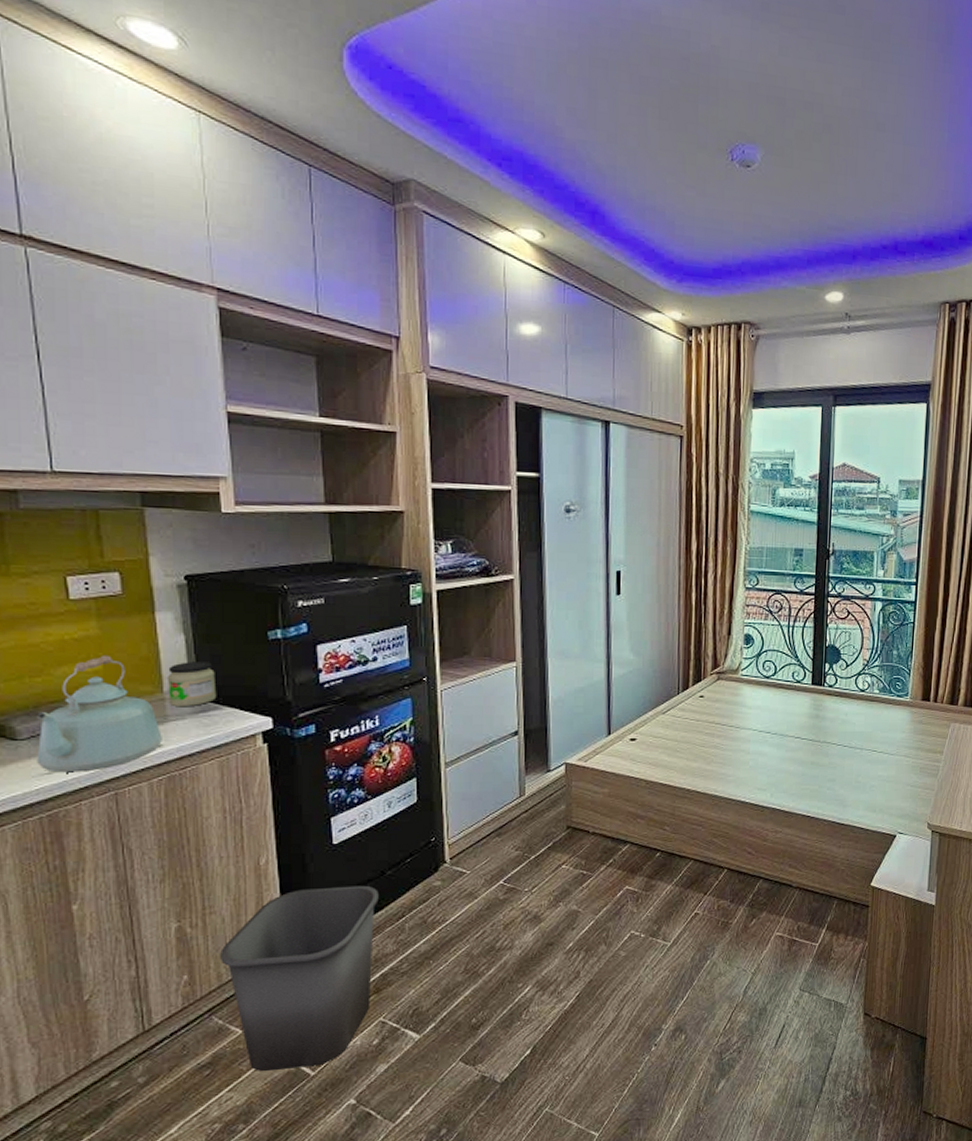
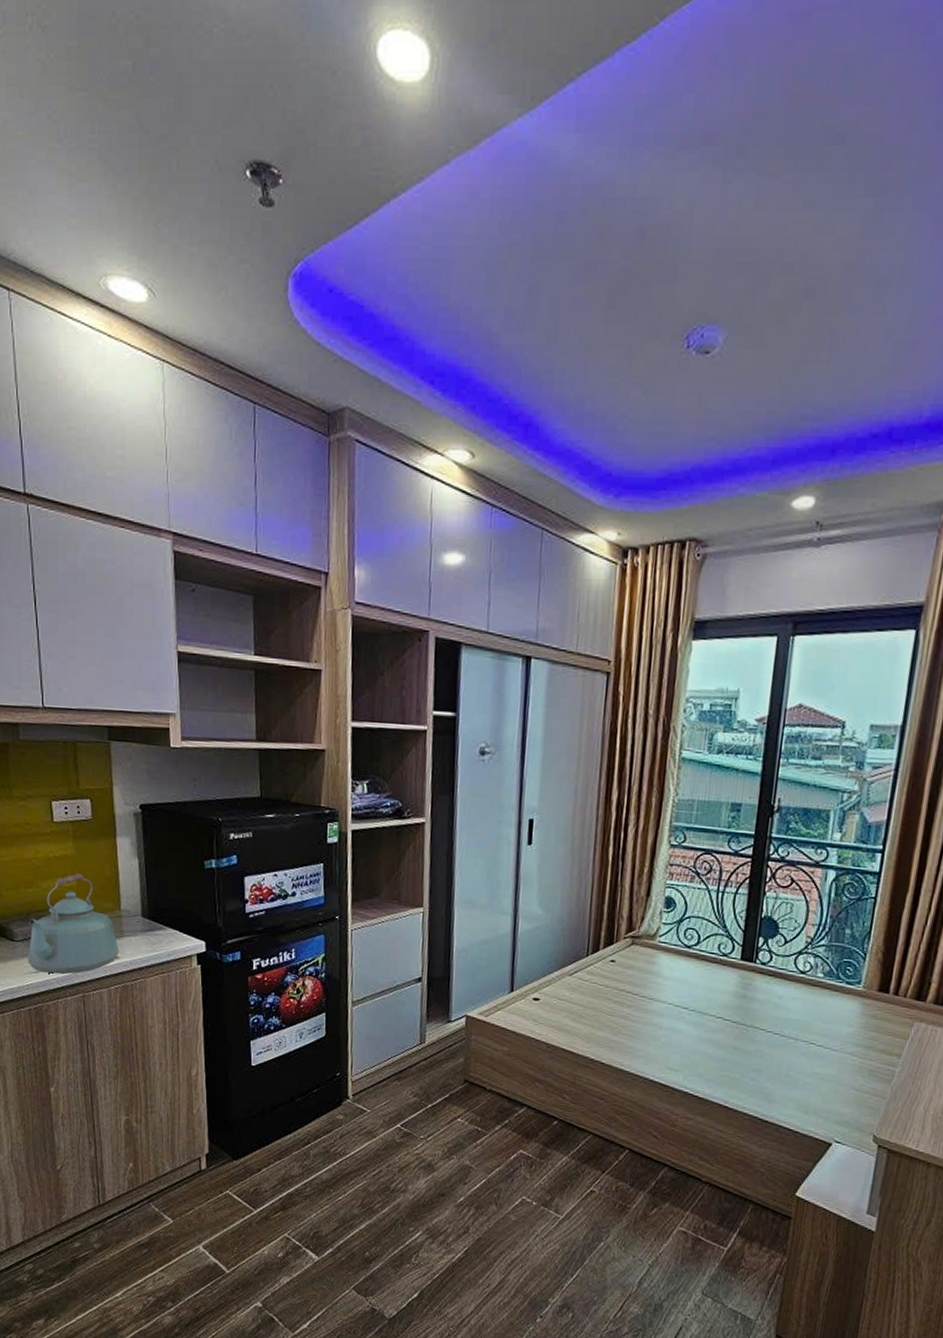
jar: present [166,662,217,707] -> none [123,884,162,925]
waste bin: present [220,885,379,1071] -> none [158,1103,288,1266]

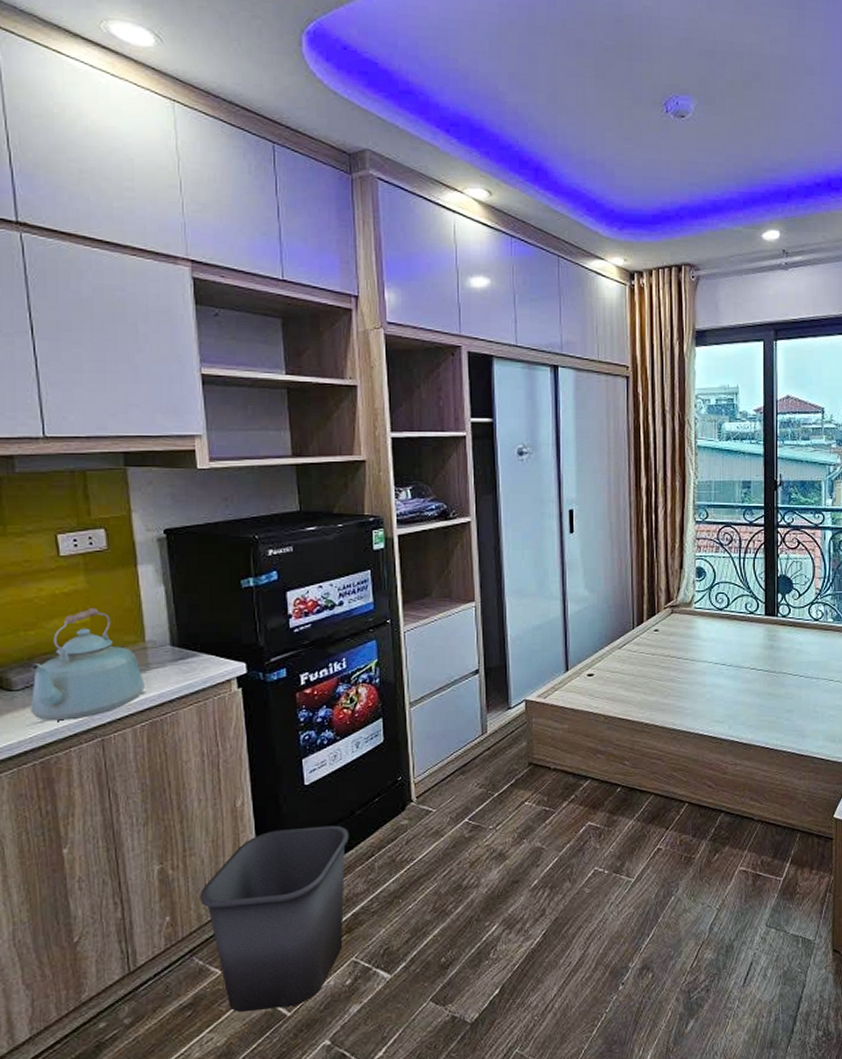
waste bin: none [158,1103,288,1266] -> present [200,825,349,1012]

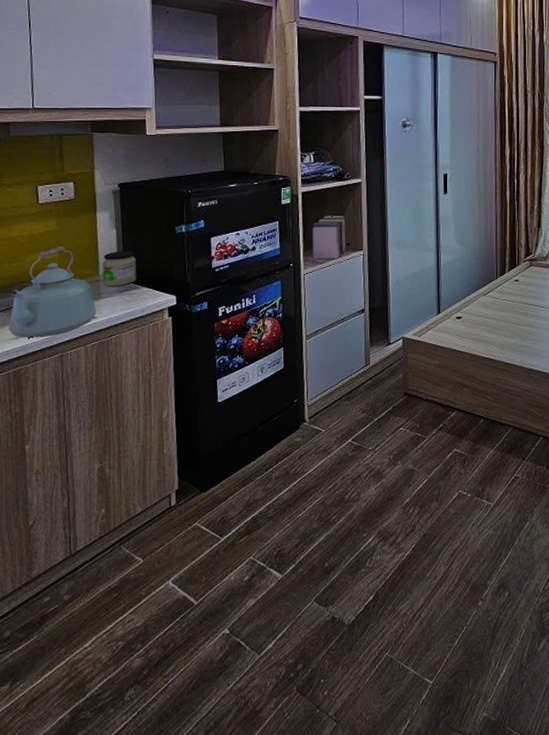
jar: none [148,611,195,656] -> present [102,251,137,287]
waste bin: present [200,825,349,1012] -> none [130,438,252,597]
books: none [412,561,460,614] -> present [312,215,351,260]

